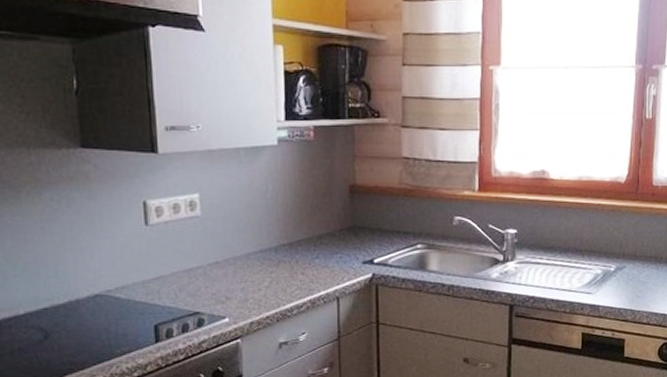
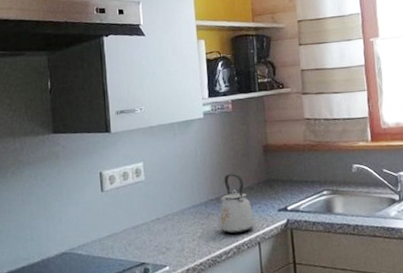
kettle: none [292,216,333,287] -> present [219,173,254,234]

